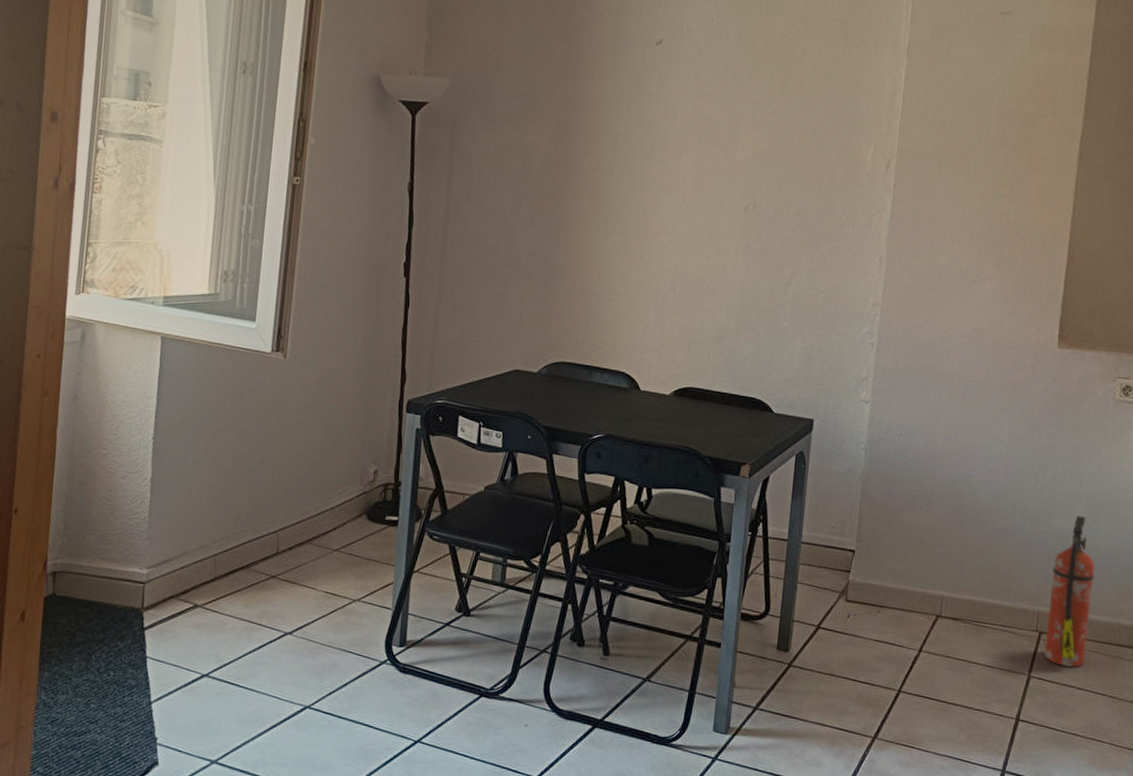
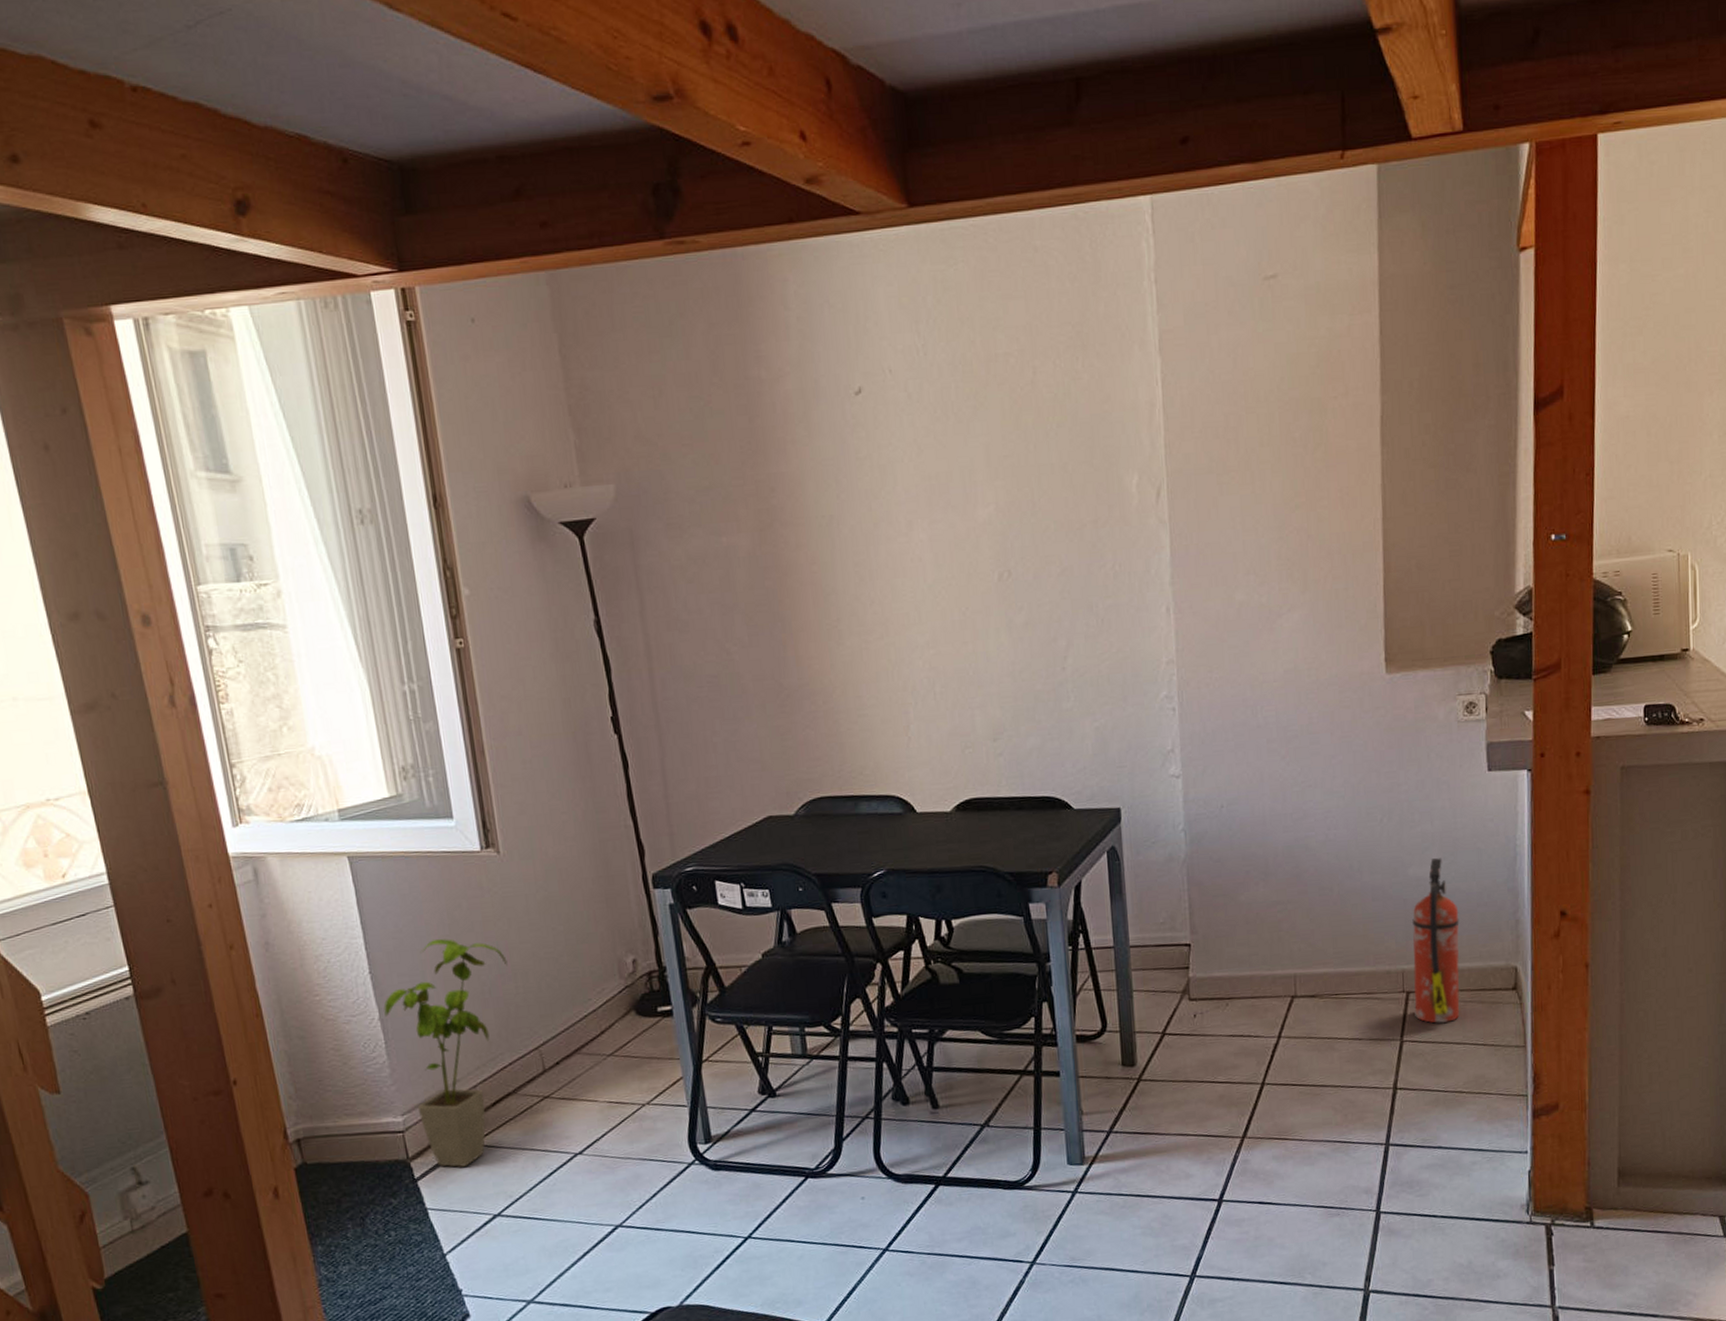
house plant: none [156,421,270,625] -> present [384,939,508,1167]

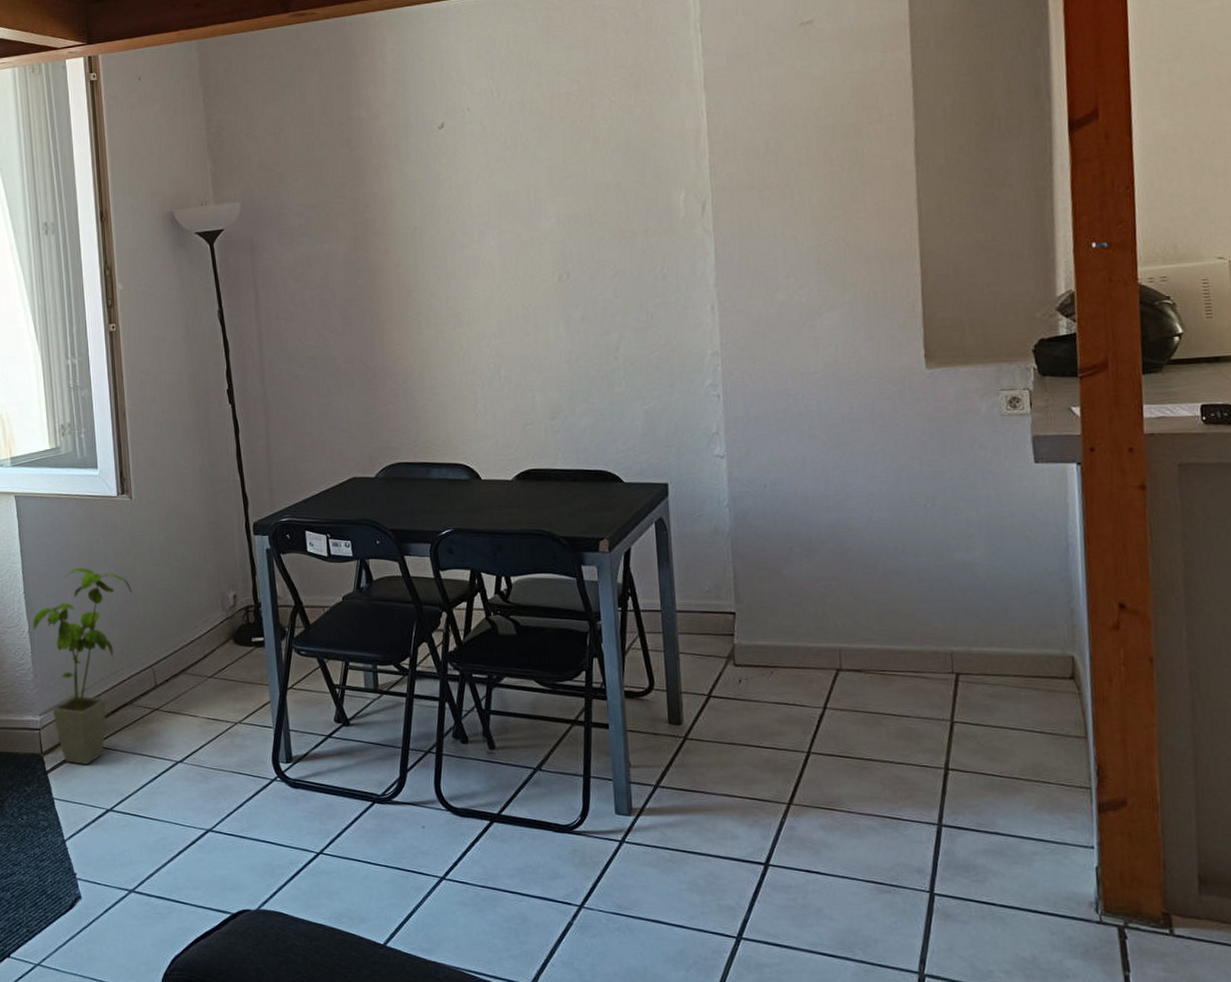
fire extinguisher: present [1412,858,1460,1024] -> none [959,544,1013,708]

